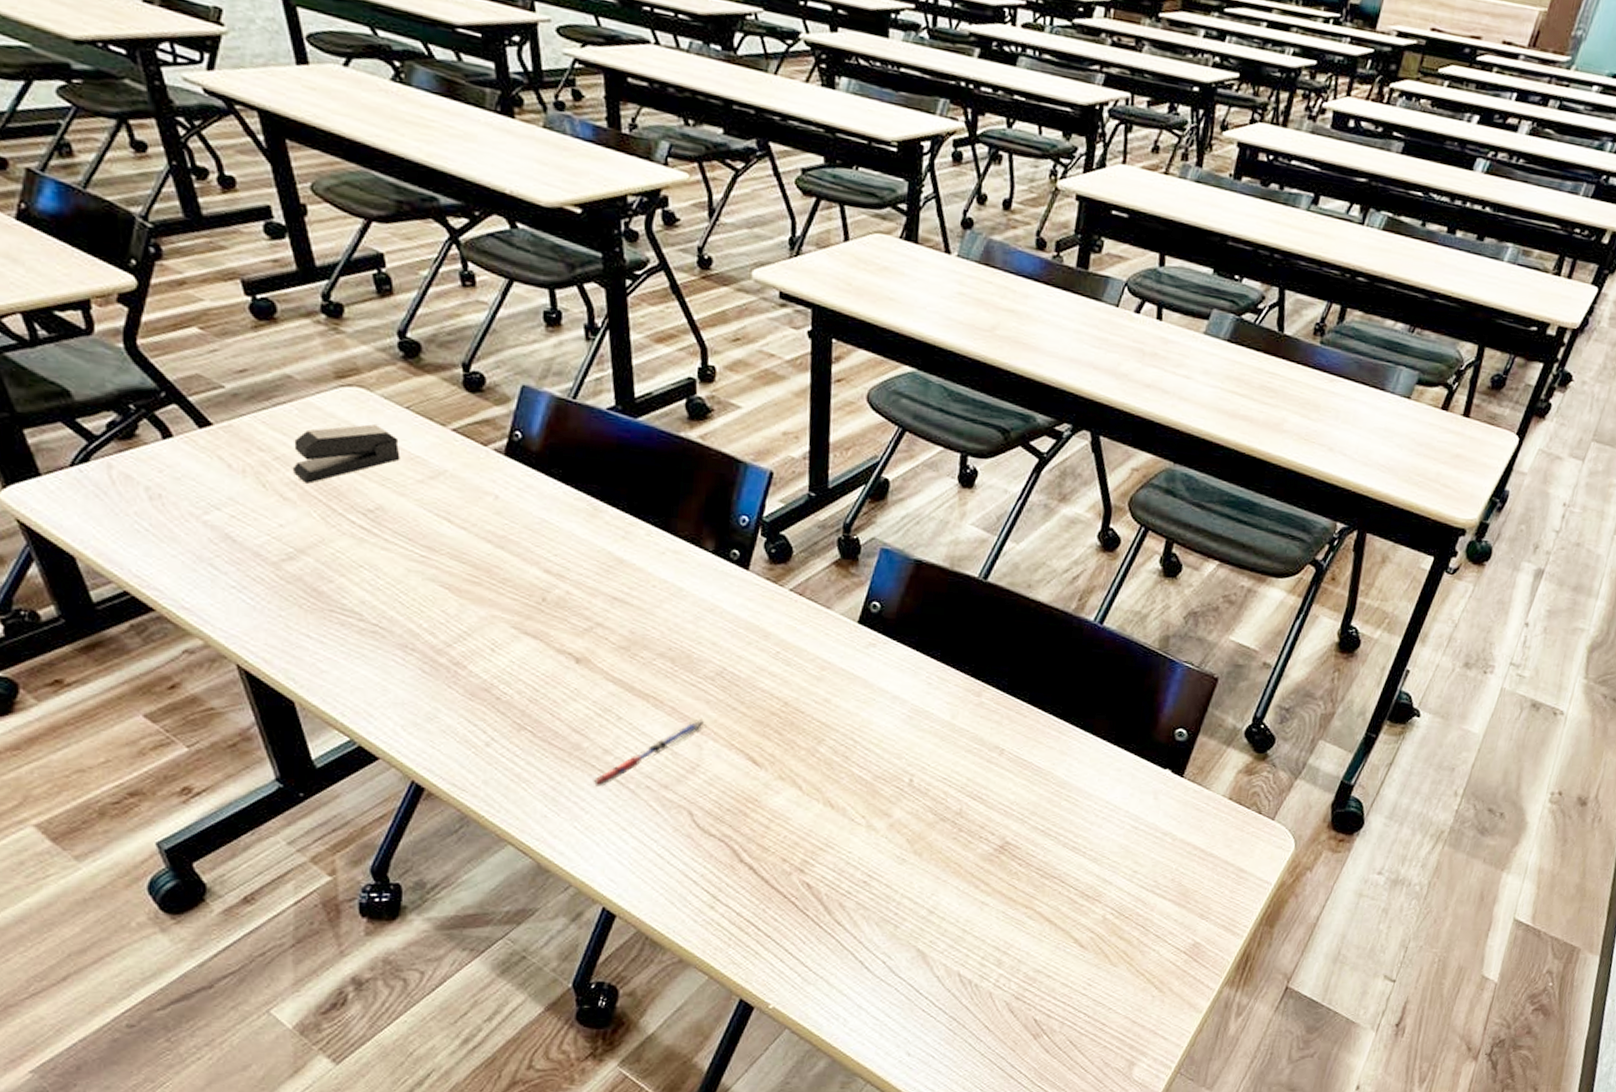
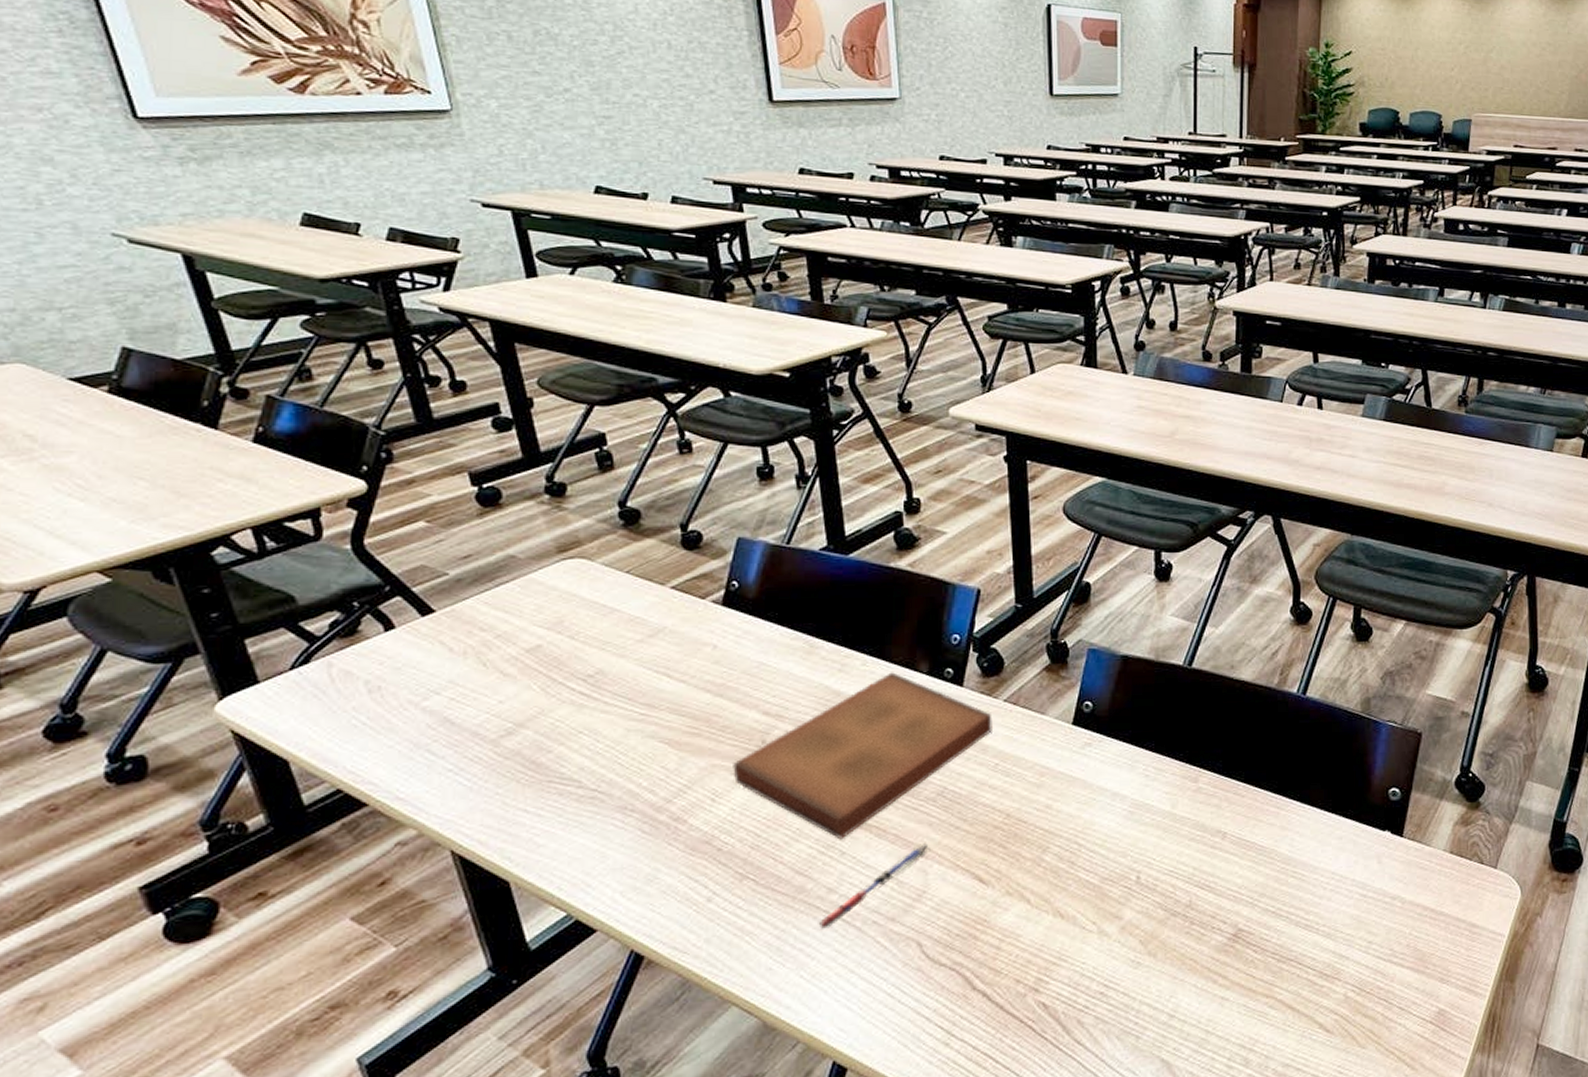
stapler: present [292,424,400,484] -> none [513,592,620,657]
book: none [513,546,777,705] -> present [733,672,992,840]

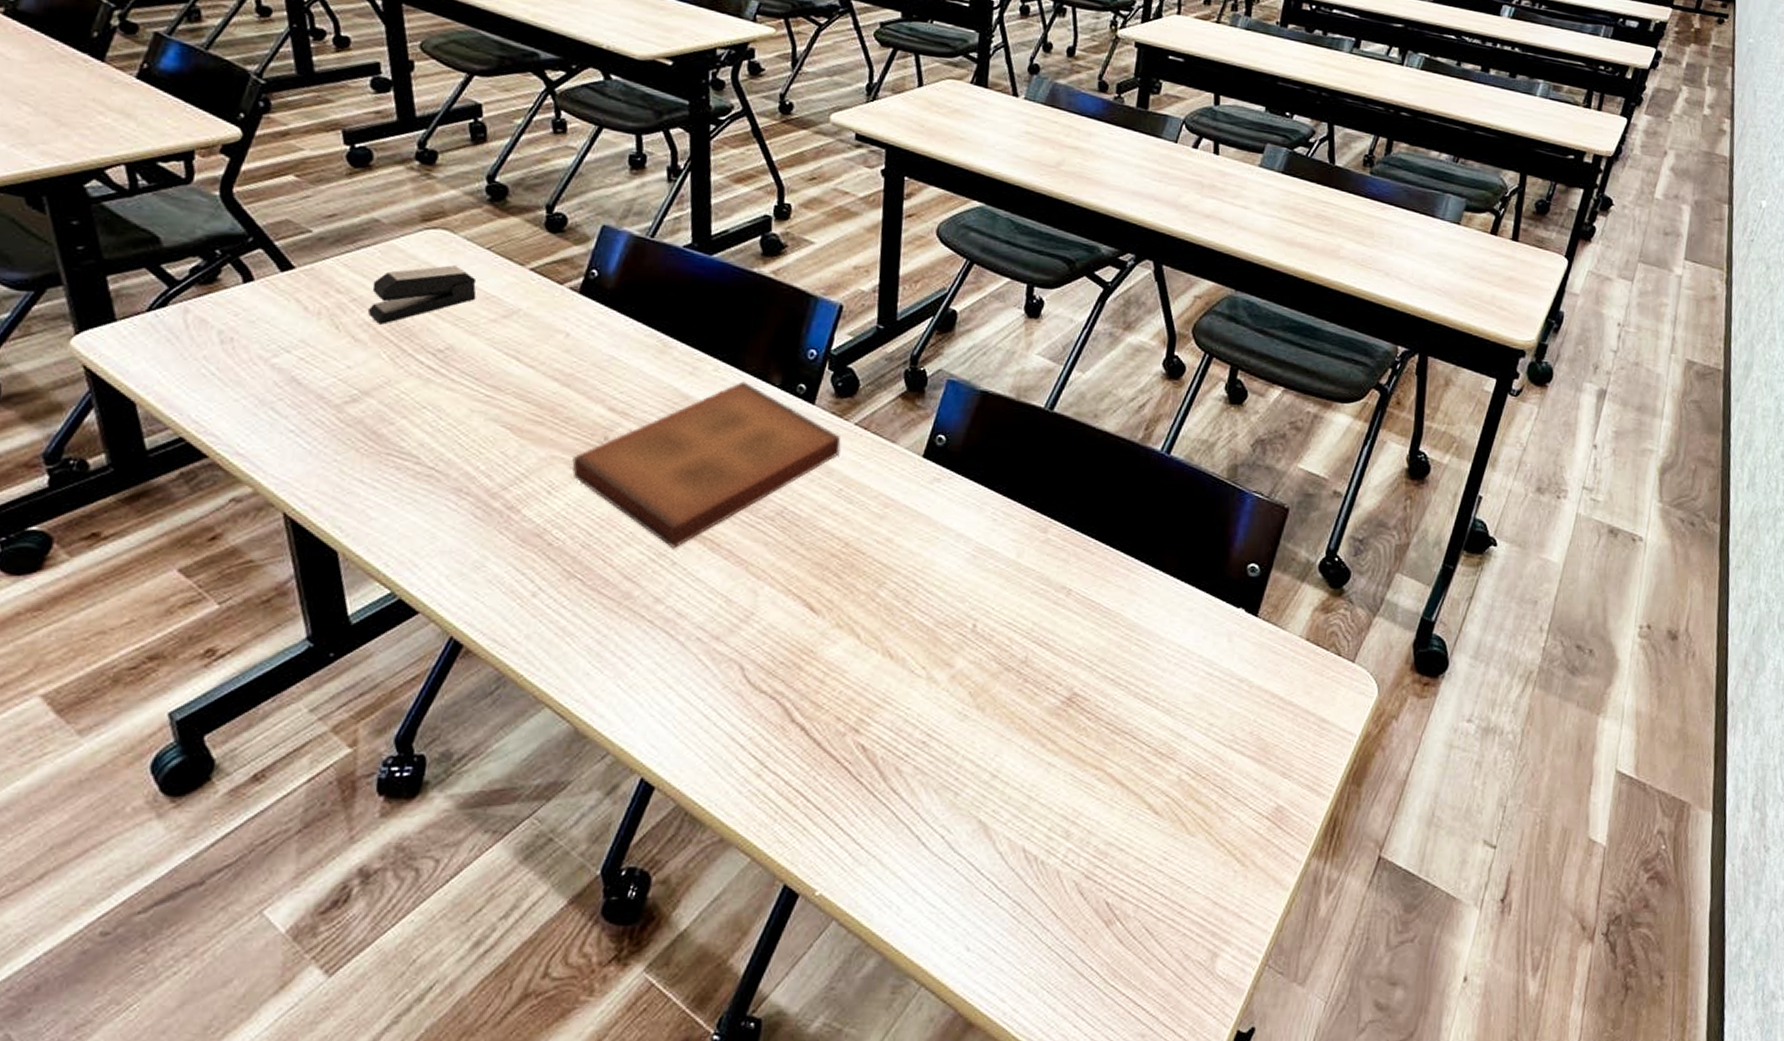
stapler: none [513,592,620,657] -> present [367,265,477,325]
pen: present [818,843,931,929] -> none [641,563,764,639]

